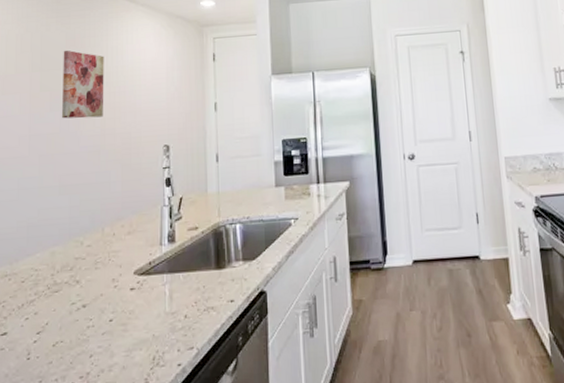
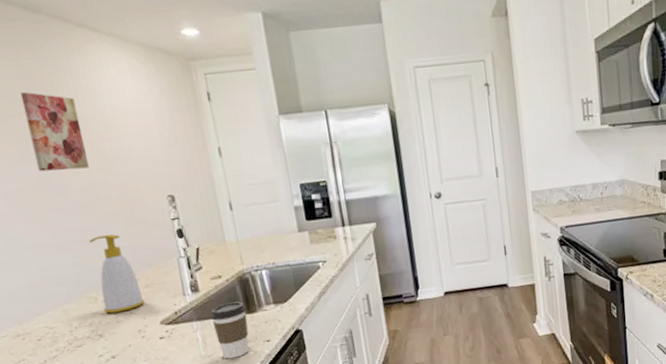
soap bottle: none [86,180,124,259] -> present [89,234,145,314]
coffee cup: none [181,255,216,318] -> present [210,301,250,359]

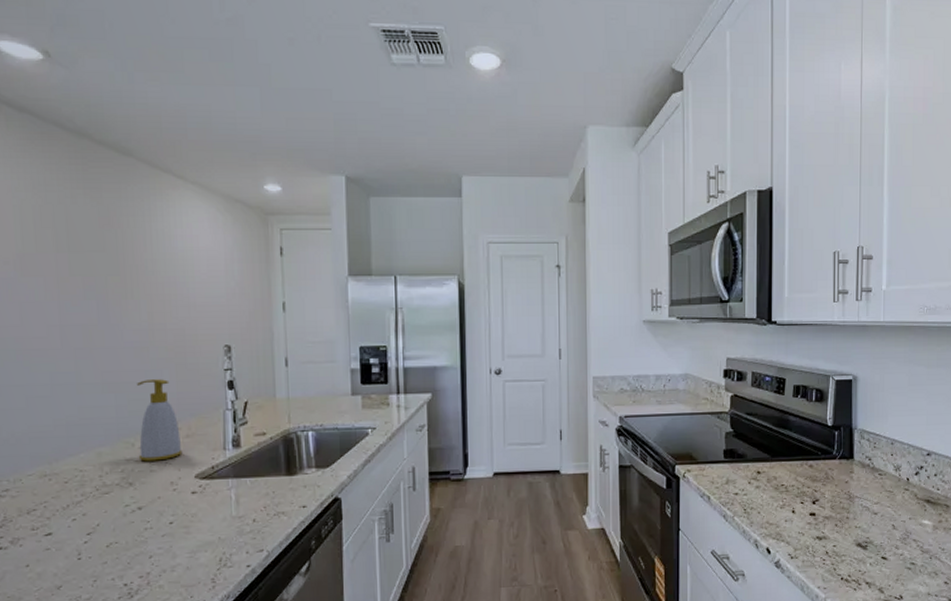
wall art: present [20,91,89,172] -> none [95,229,151,310]
coffee cup: present [210,301,250,359] -> none [248,462,287,522]

